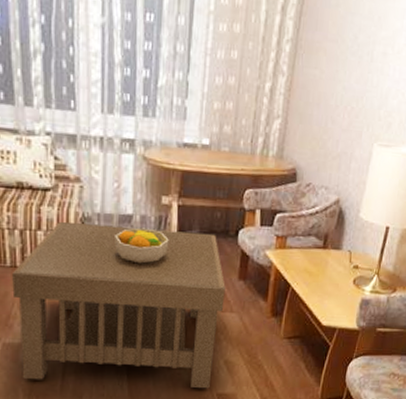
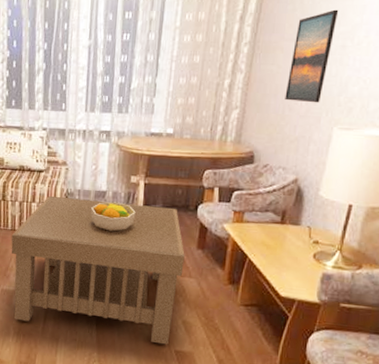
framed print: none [327,10,381,116] -> present [285,9,339,103]

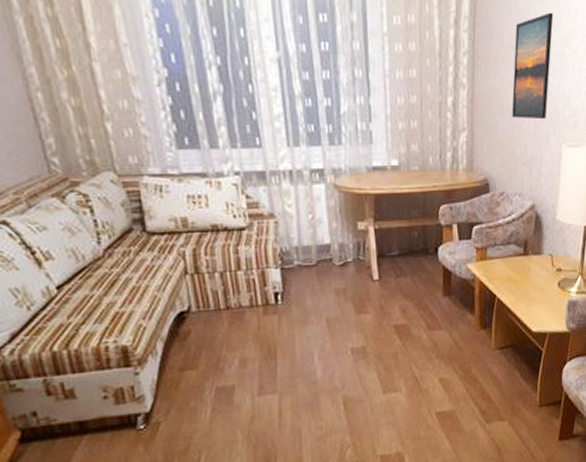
coffee table: present [11,195,185,345] -> none [217,253,432,421]
fruit bowl: present [91,201,136,232] -> none [315,255,370,292]

